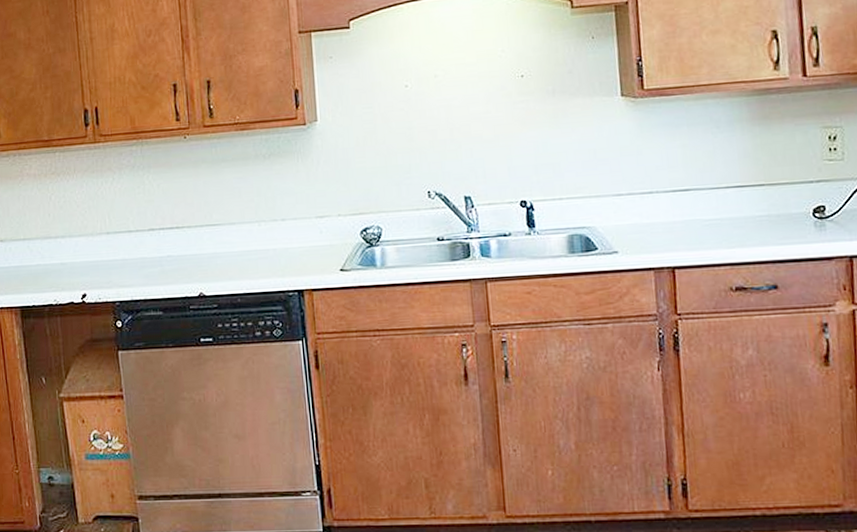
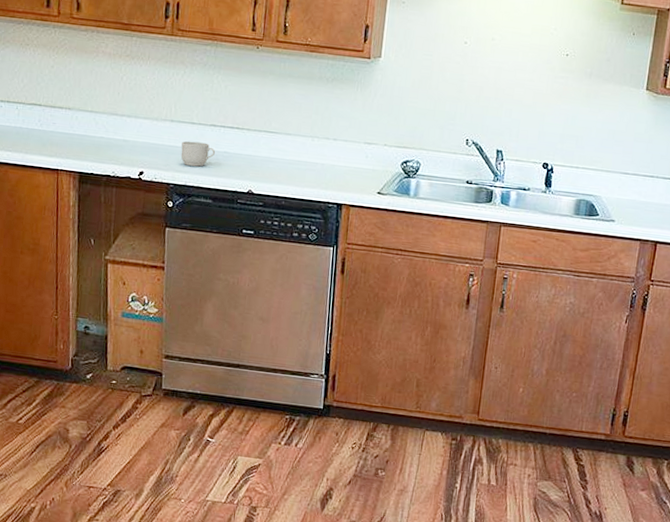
mug: none [121,250,159,278] -> present [181,141,216,167]

